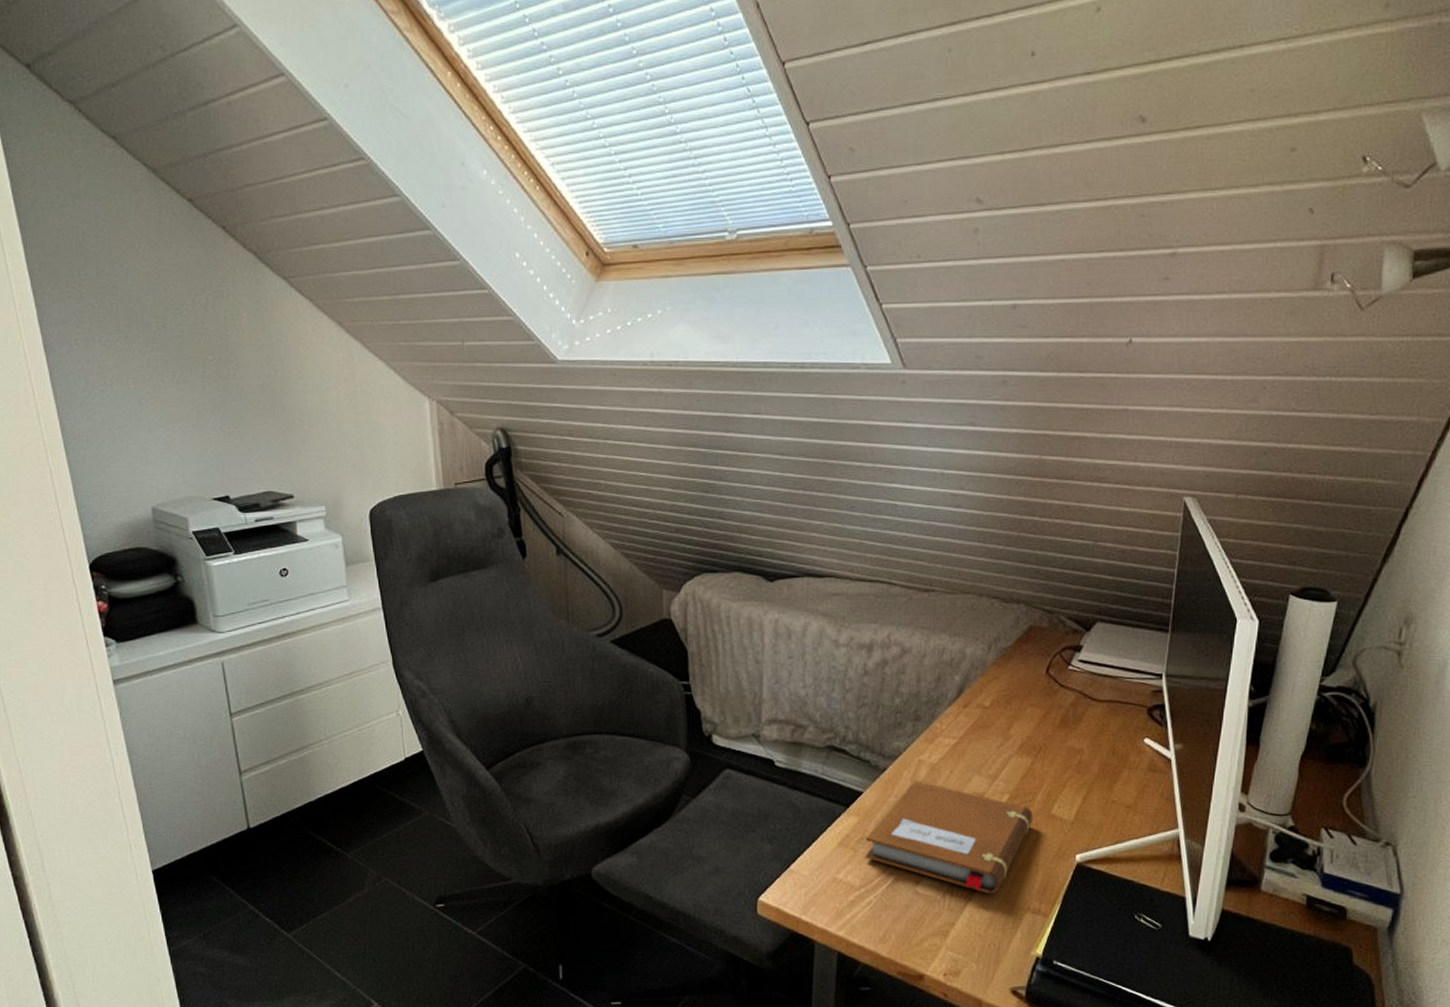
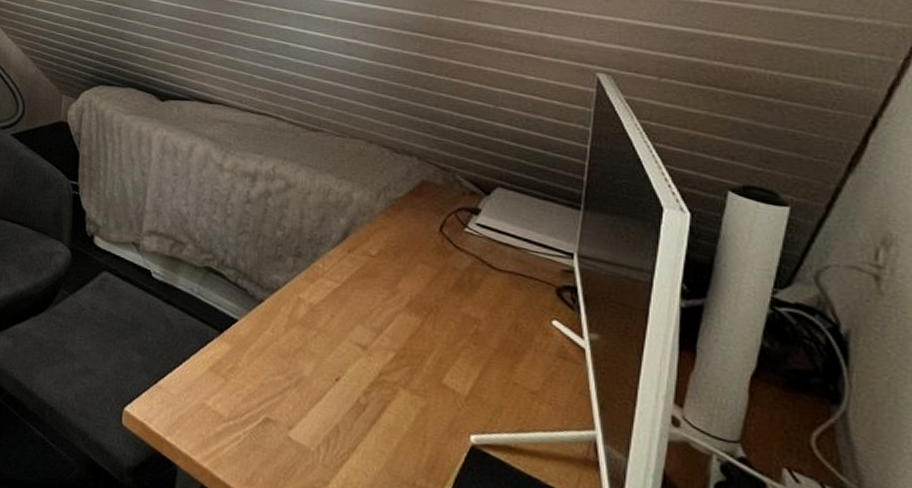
notebook: present [865,781,1033,894] -> none [236,318,422,459]

